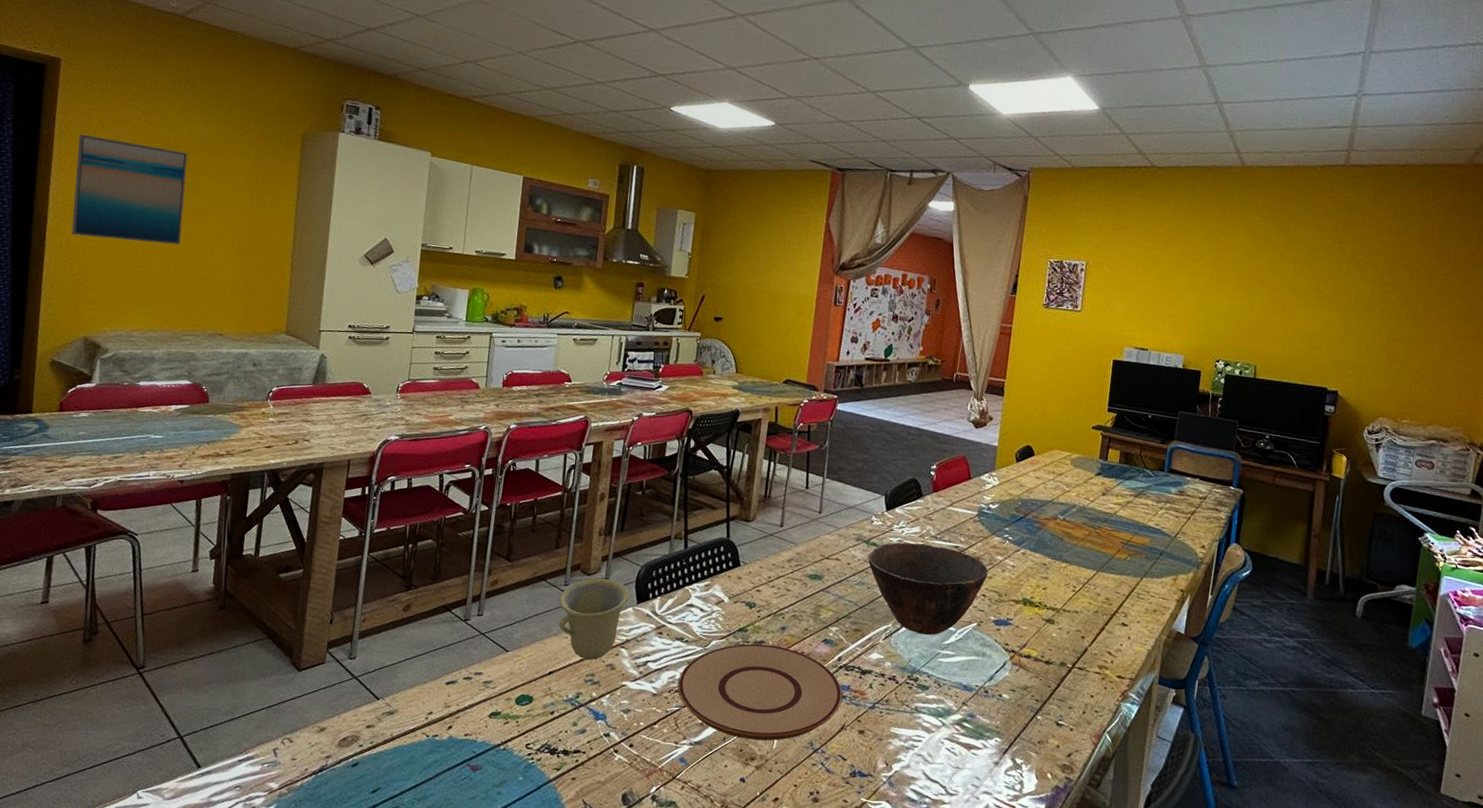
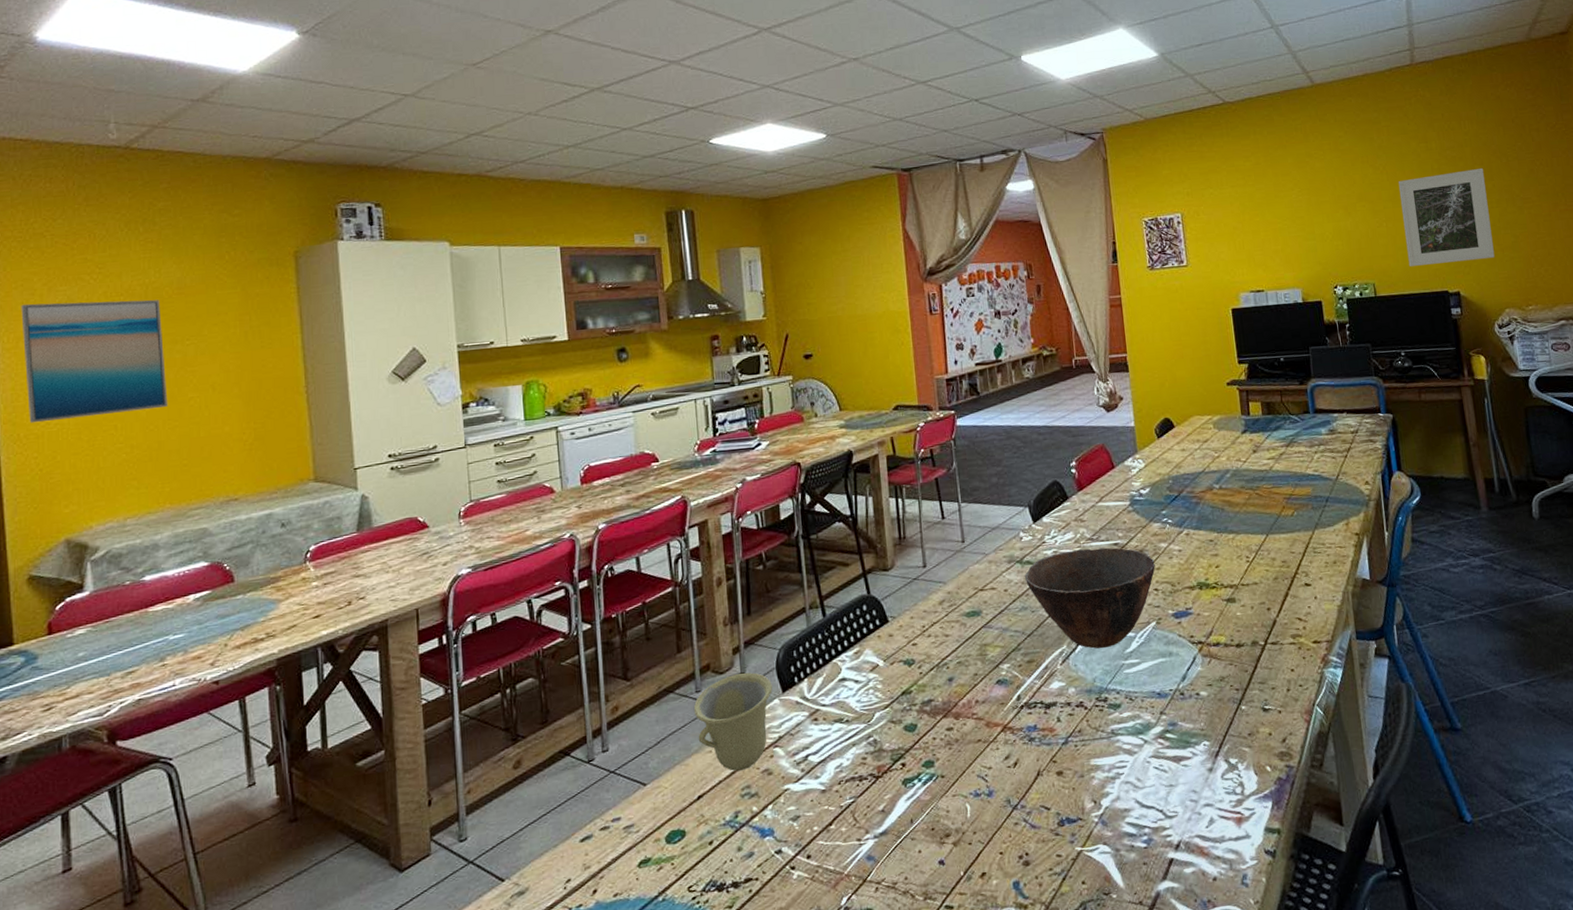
plate: present [677,643,843,741] -> none [846,700,1031,816]
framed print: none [1294,274,1391,367] -> present [1398,169,1495,266]

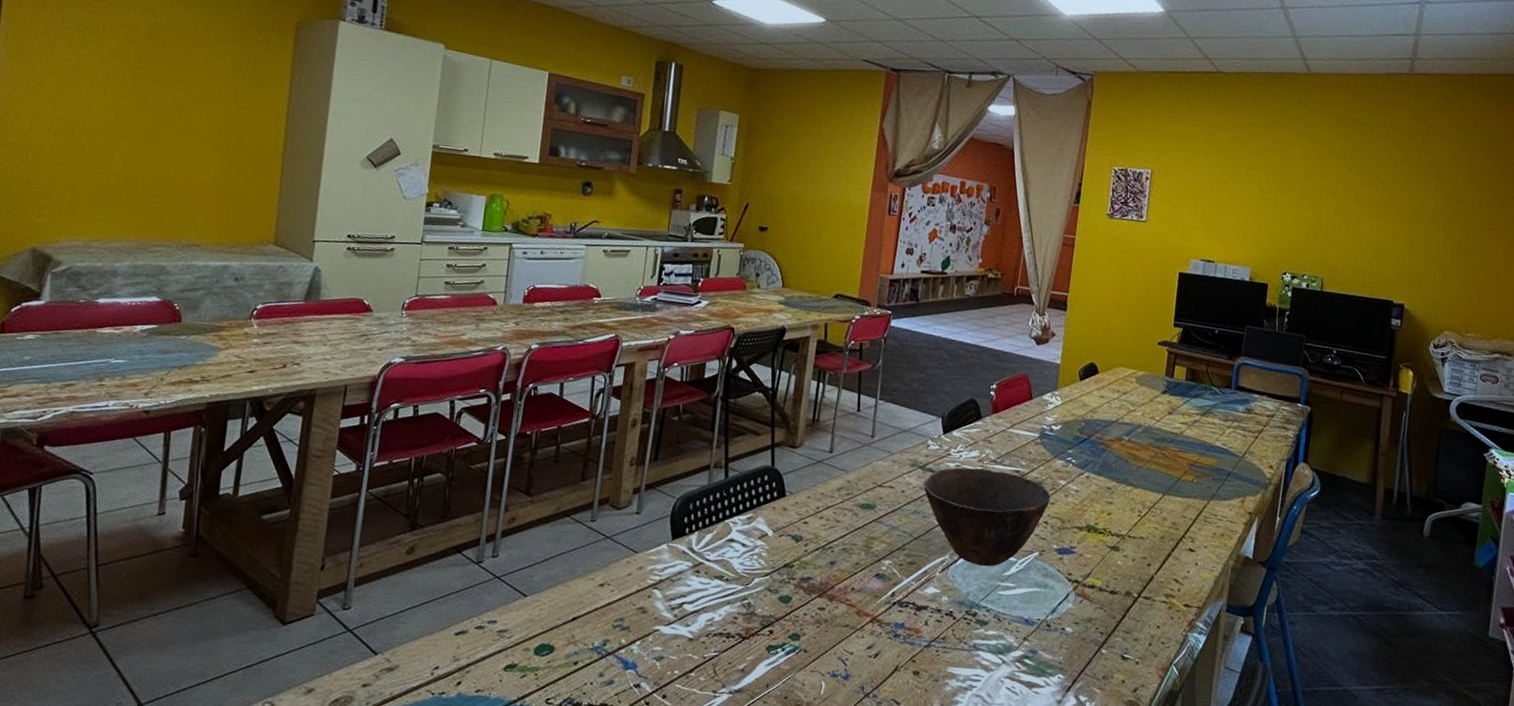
wall art: present [21,300,168,424] -> none [19,17,161,144]
cup: present [693,672,773,772] -> none [584,512,664,604]
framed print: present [1398,169,1495,266] -> none [1360,184,1455,279]

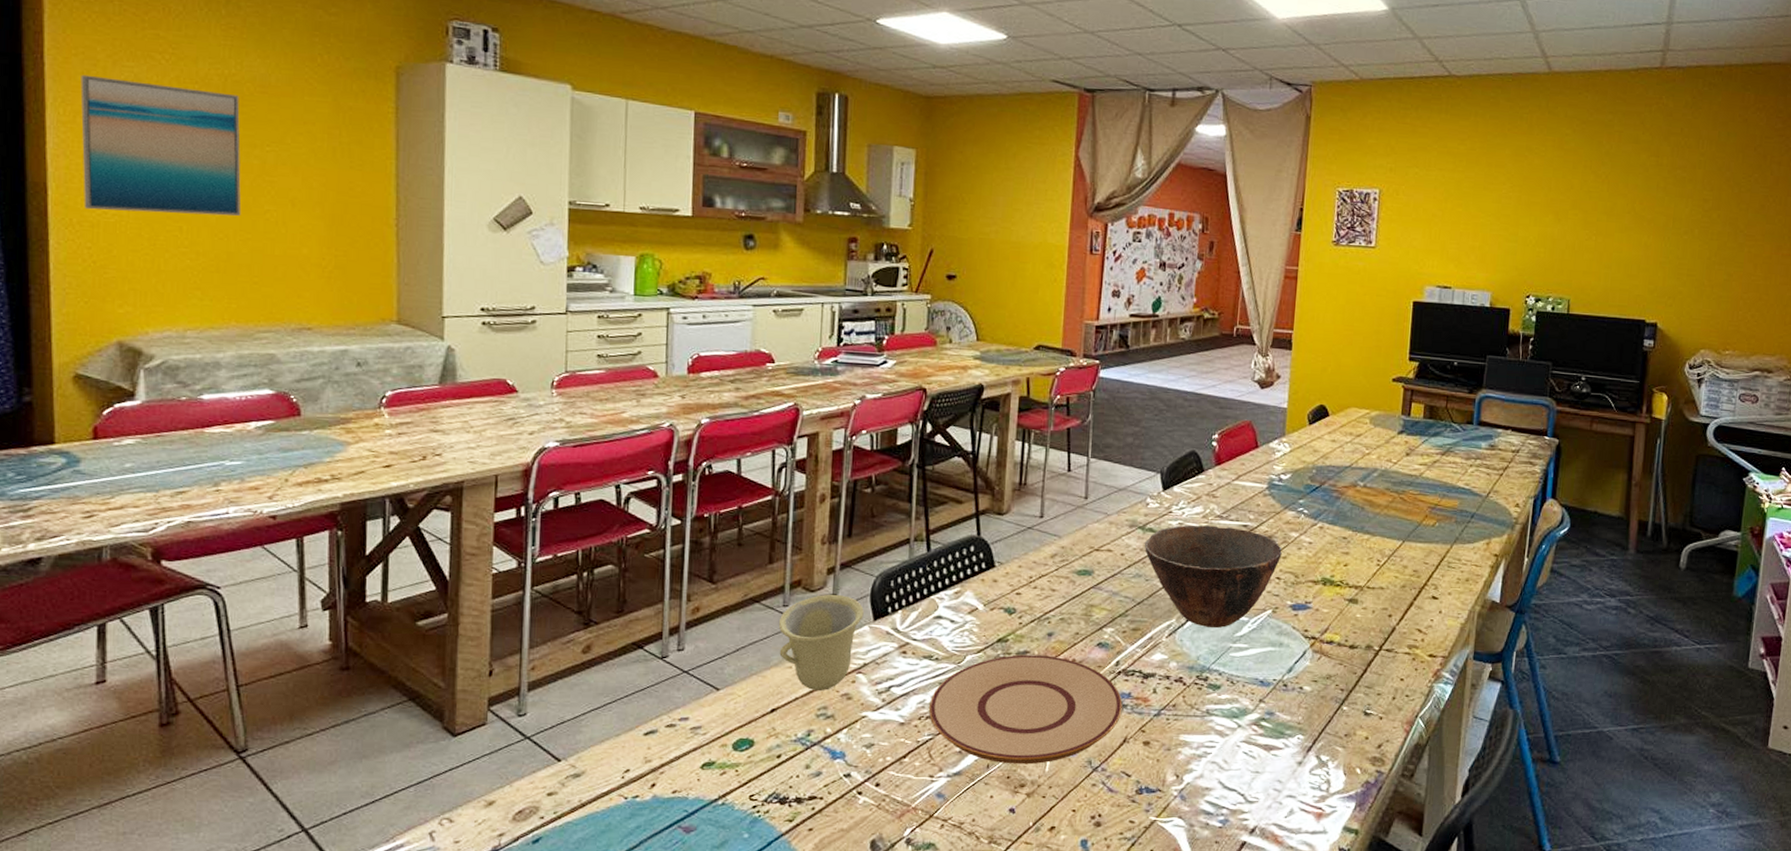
wall art: none [19,17,161,144] -> present [80,74,242,216]
cup: none [584,512,664,604] -> present [778,594,864,692]
plate: none [716,580,896,687] -> present [928,654,1123,765]

